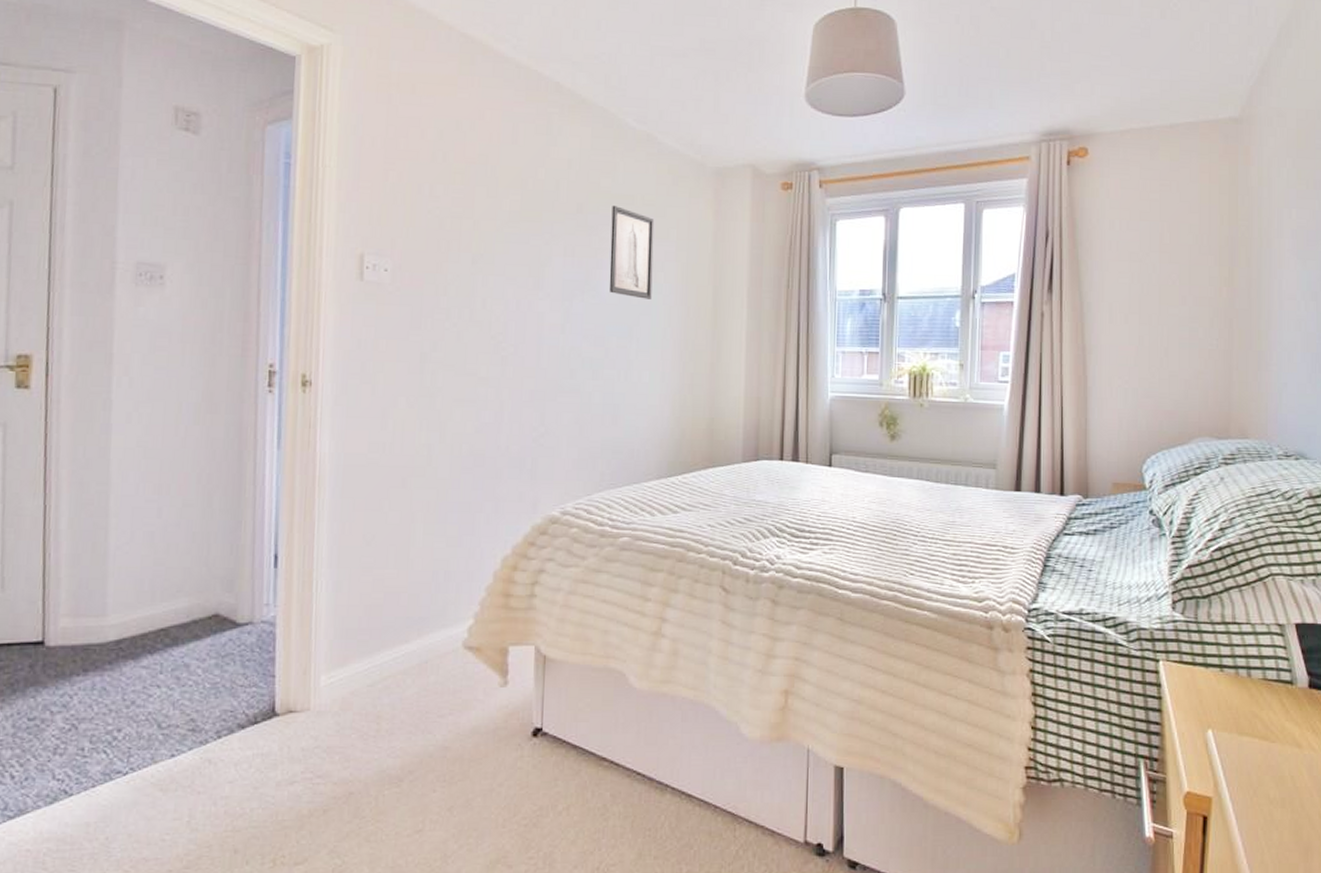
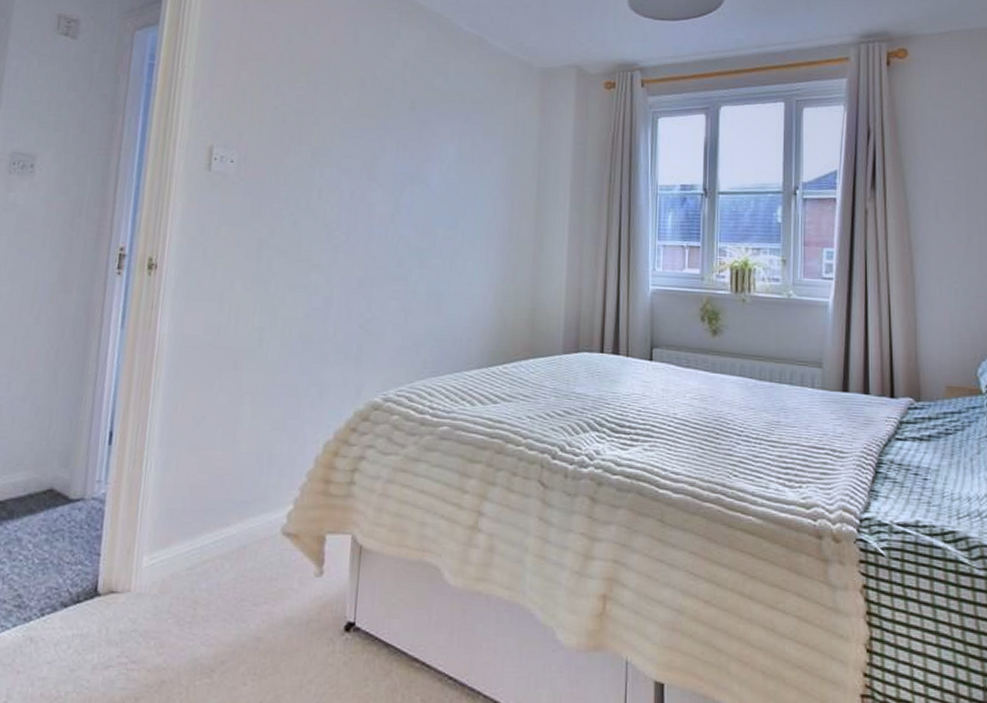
wall art: present [609,205,655,299] -> none [438,102,483,192]

